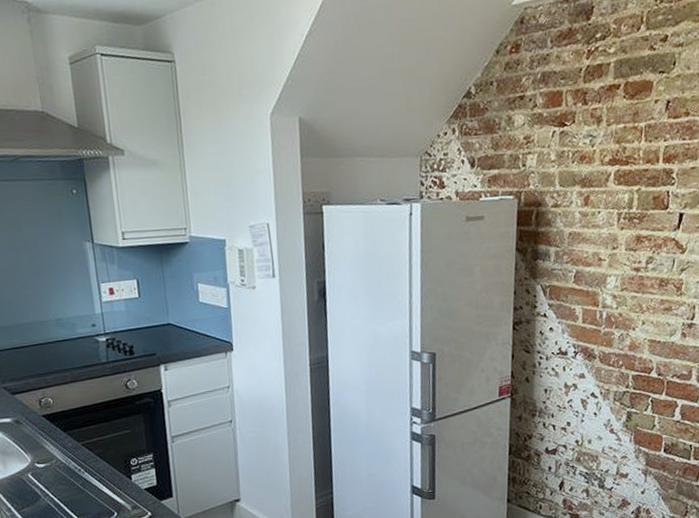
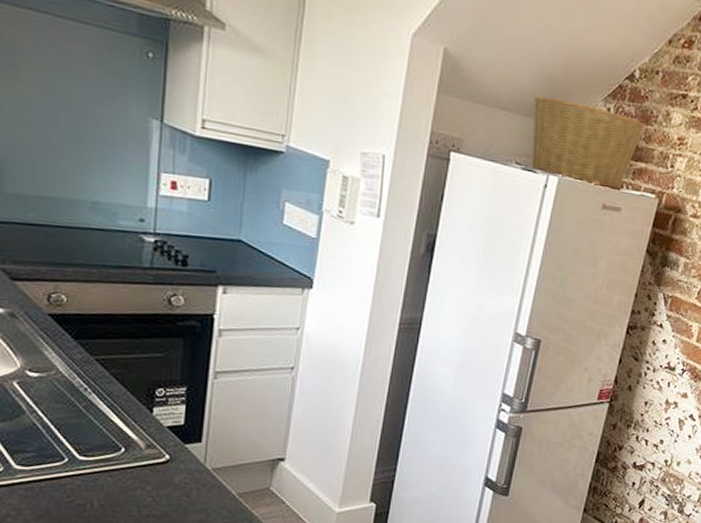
basket: none [385,130,491,202] -> present [531,96,646,189]

